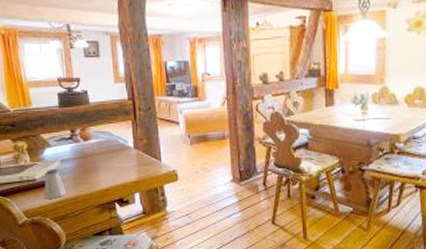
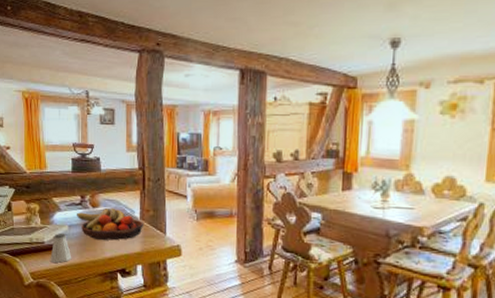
fruit bowl: none [67,139,138,172] -> present [76,208,143,241]

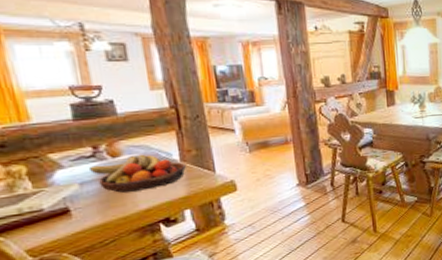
saltshaker: present [50,233,72,263] -> none [56,194,91,231]

